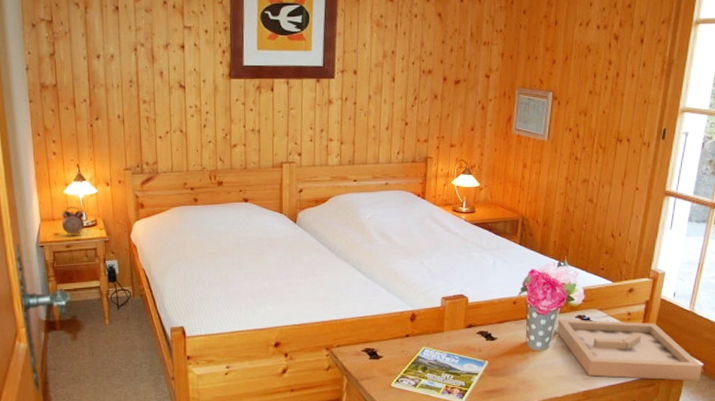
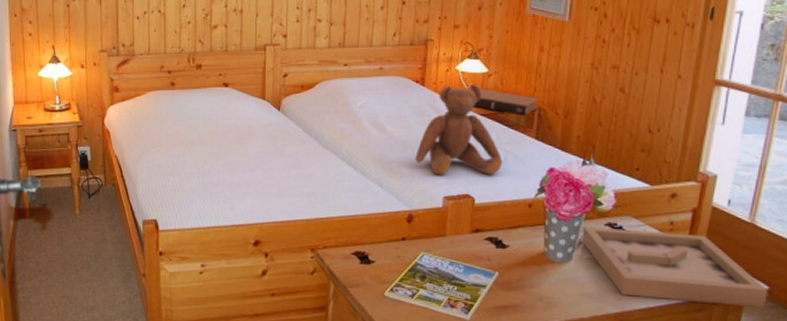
alarm clock: present [61,207,84,236] -> none [34,90,58,120]
teddy bear: none [417,196,492,279] -> present [415,84,503,175]
book: none [467,201,523,225] -> present [473,89,540,116]

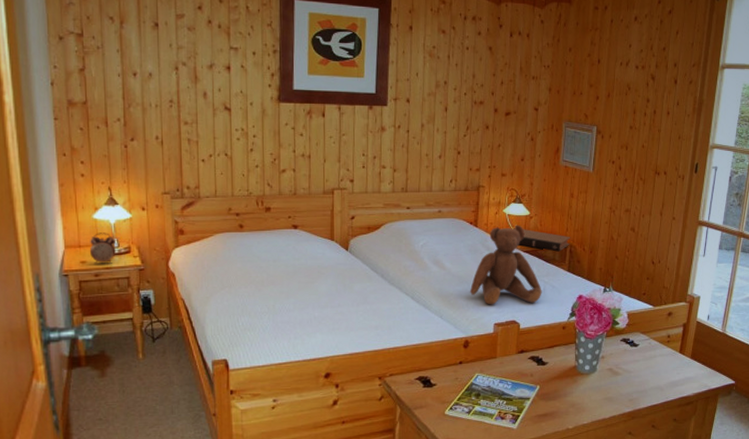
alarm clock: none [34,90,58,120] -> present [89,232,116,264]
decorative tray: present [581,227,767,307] -> none [603,342,734,398]

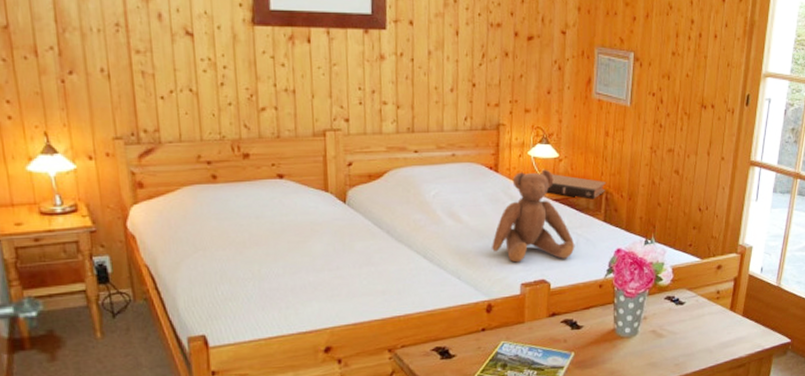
alarm clock: present [89,232,116,264] -> none [25,188,59,226]

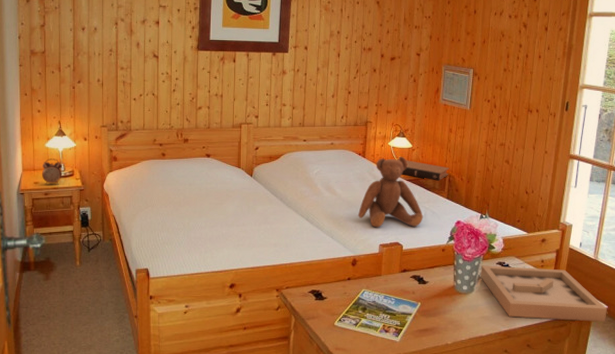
alarm clock: none [25,188,59,226] -> present [41,159,62,185]
decorative tray: none [645,300,790,361] -> present [480,265,607,322]

